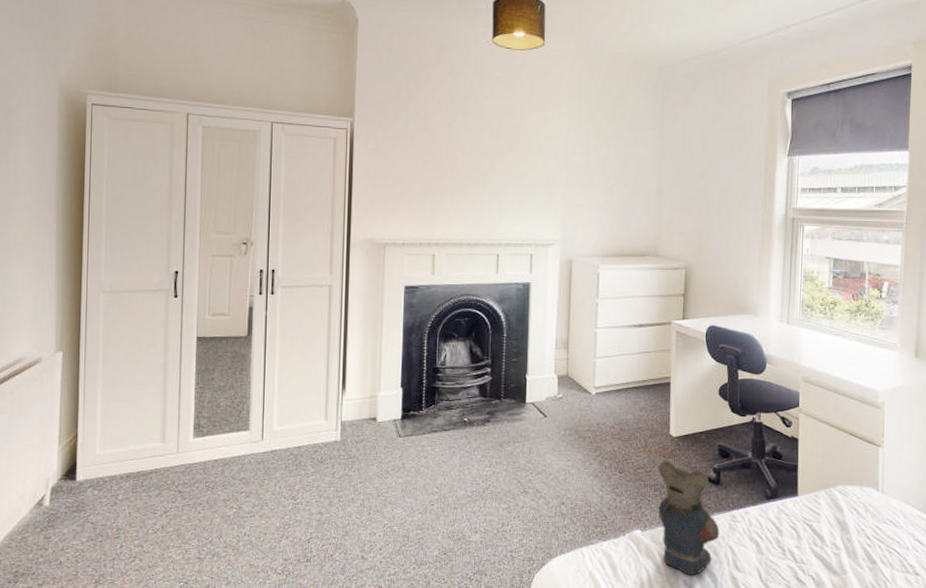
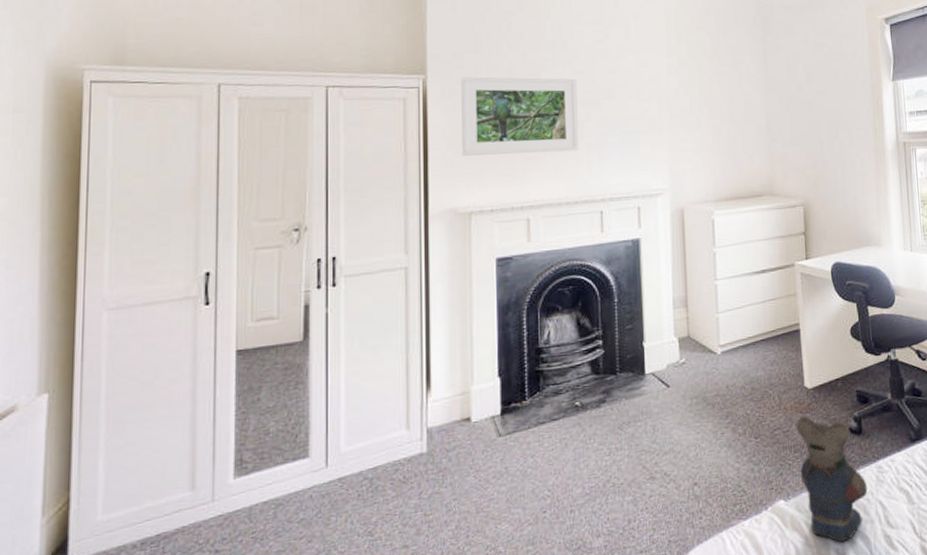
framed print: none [381,122,484,198] -> present [461,77,579,156]

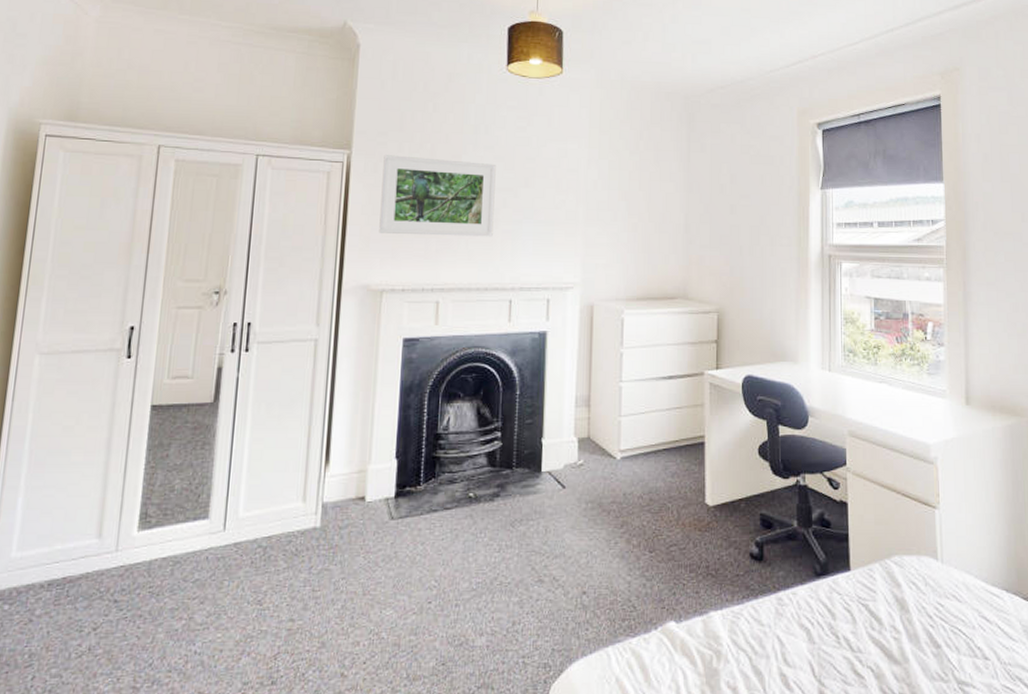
teddy bear: present [796,416,868,543] -> none [693,534,765,675]

